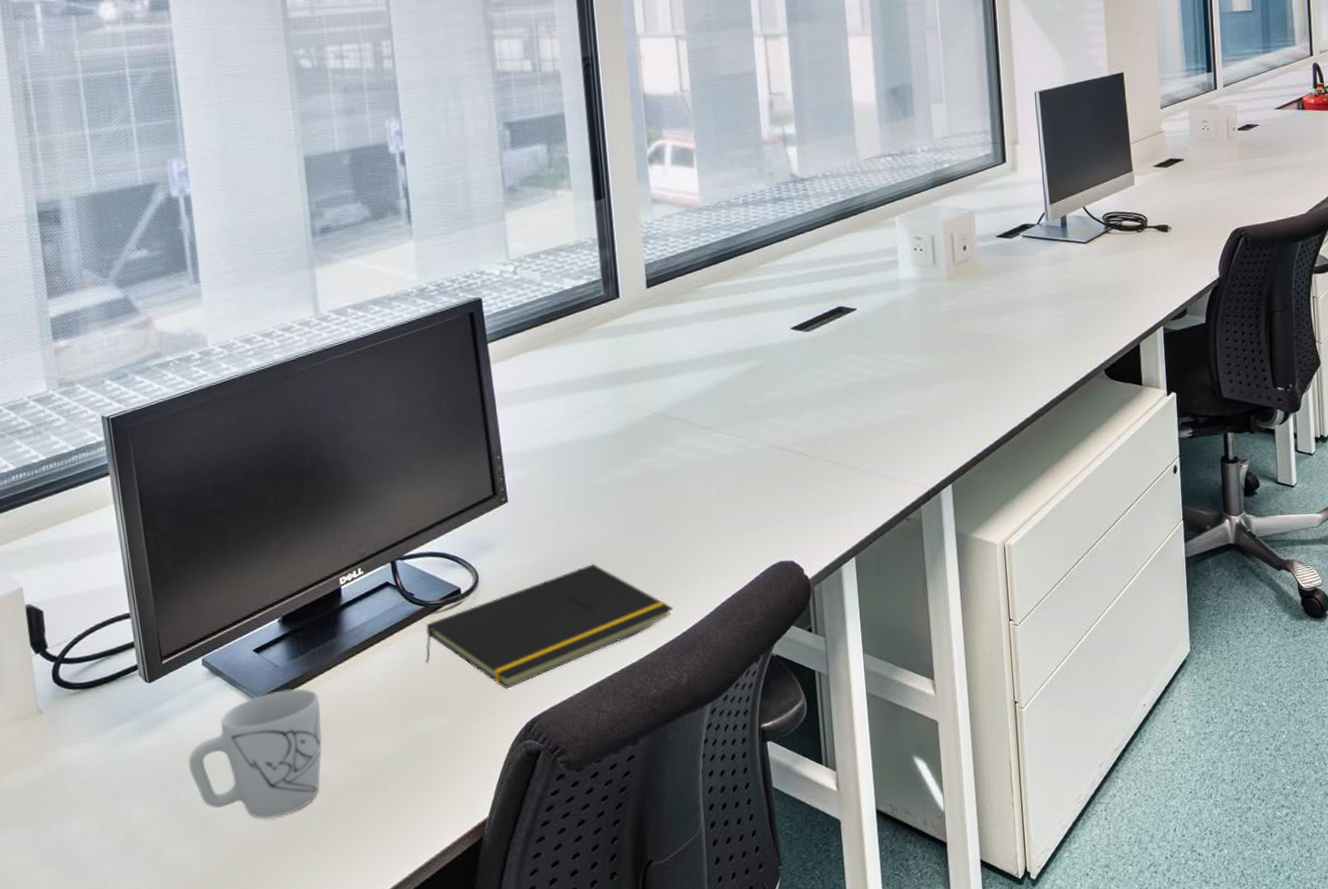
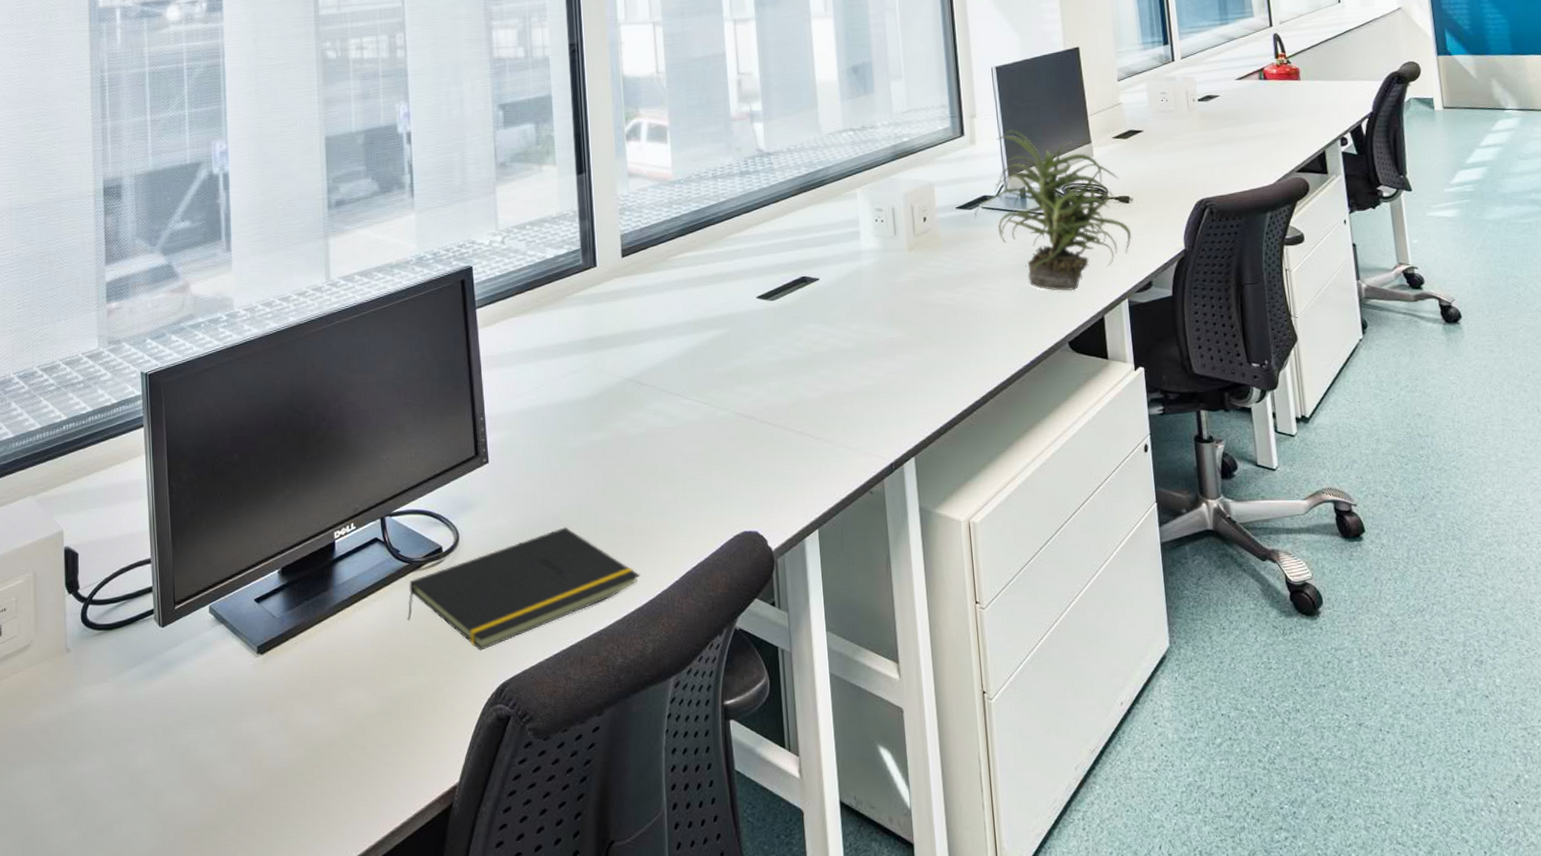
mug: present [189,688,323,819] -> none [191,640,311,770]
potted plant: none [1015,157,1169,320] -> present [974,130,1132,291]

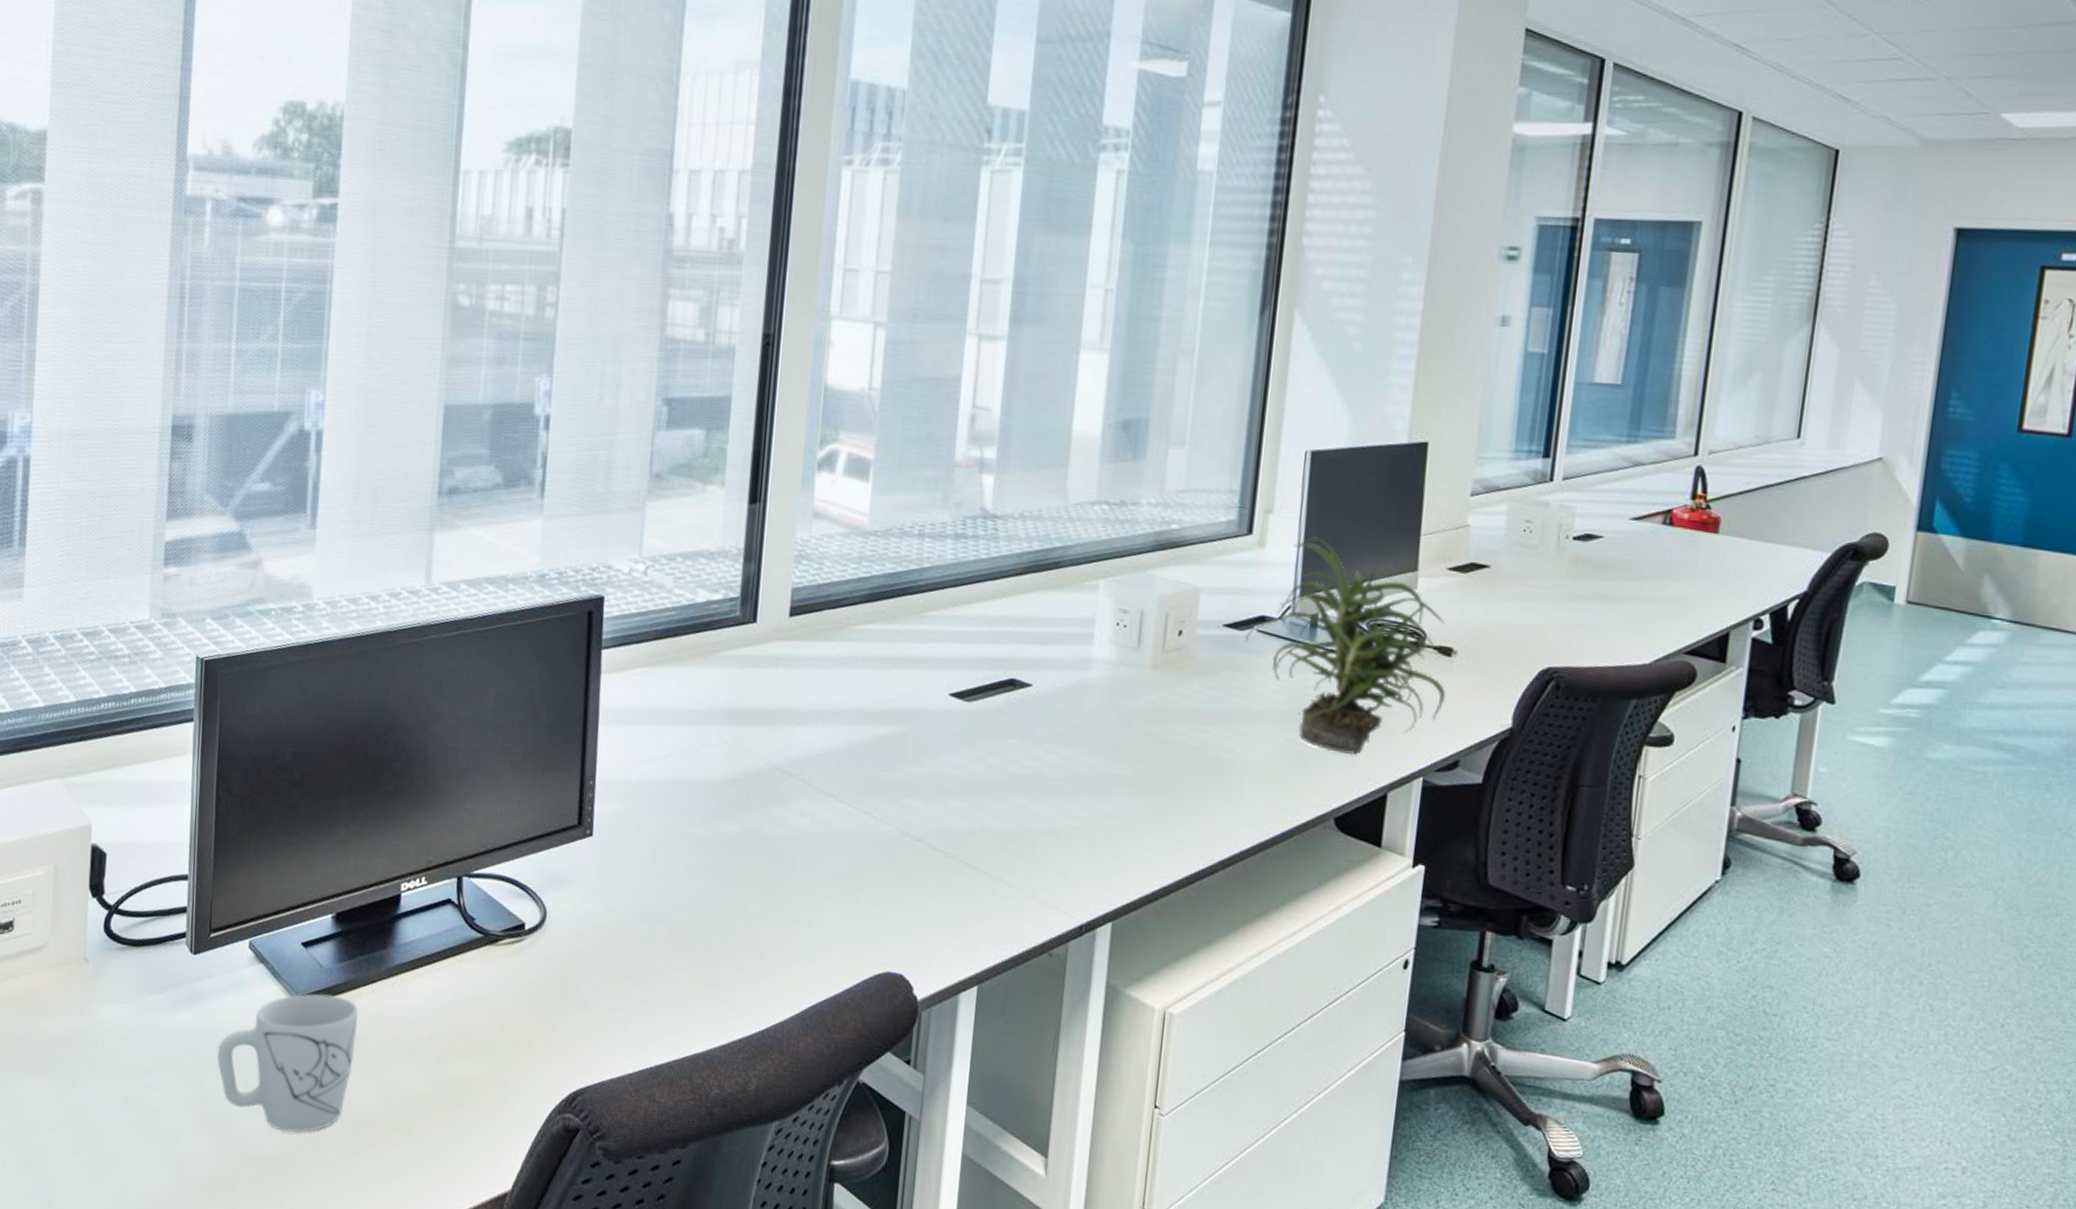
mug: none [191,640,311,770] -> present [217,993,359,1133]
notepad: present [407,527,640,651] -> none [474,927,754,1050]

